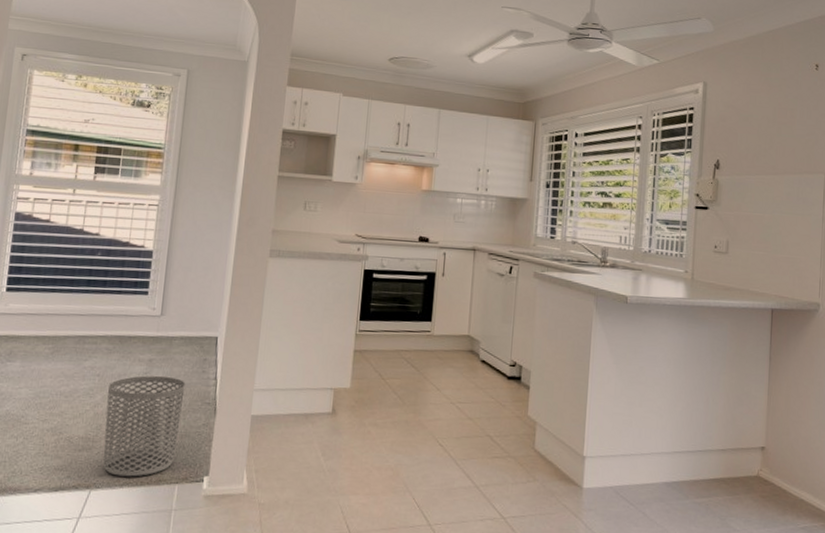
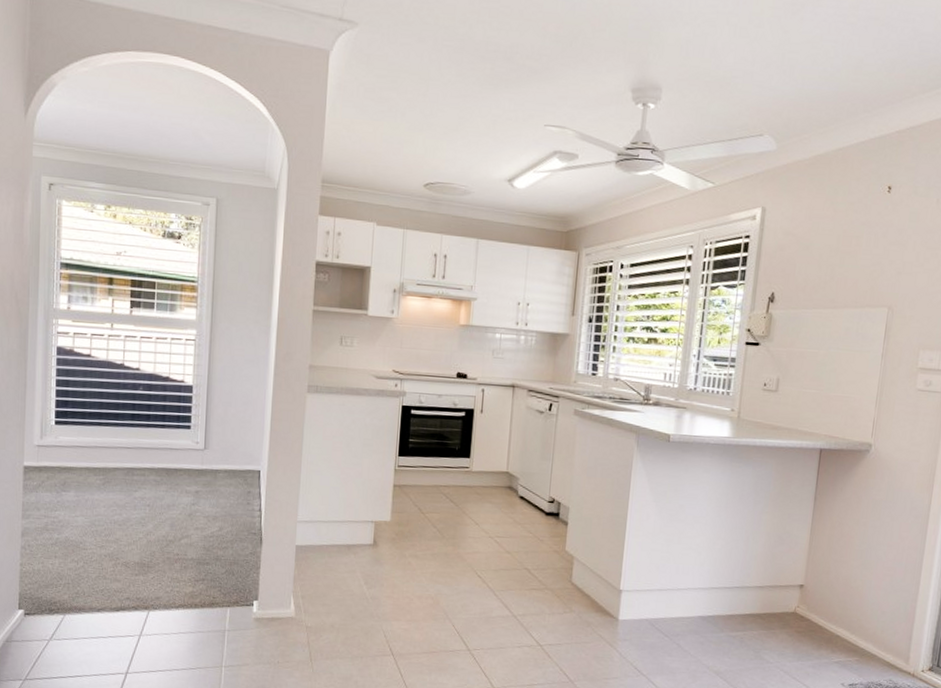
waste bin: present [103,375,186,477] -> none [158,506,232,600]

